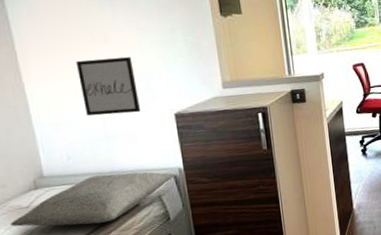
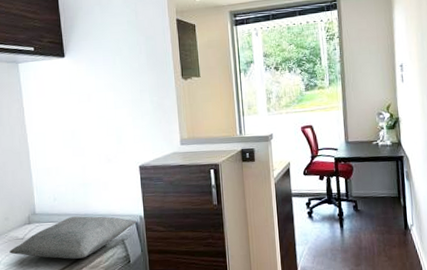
wall art: present [75,57,141,116] -> none [65,114,113,164]

